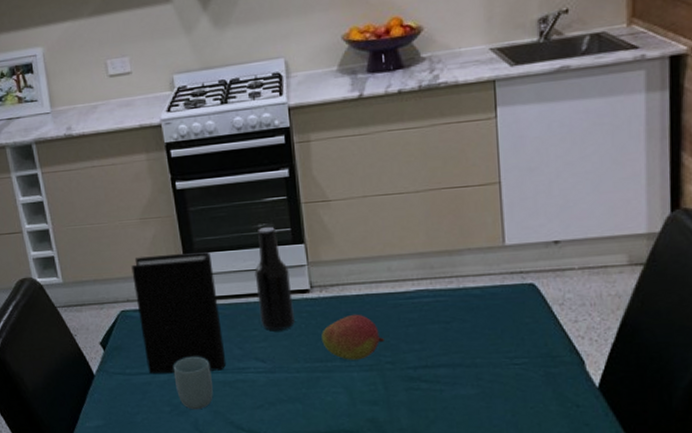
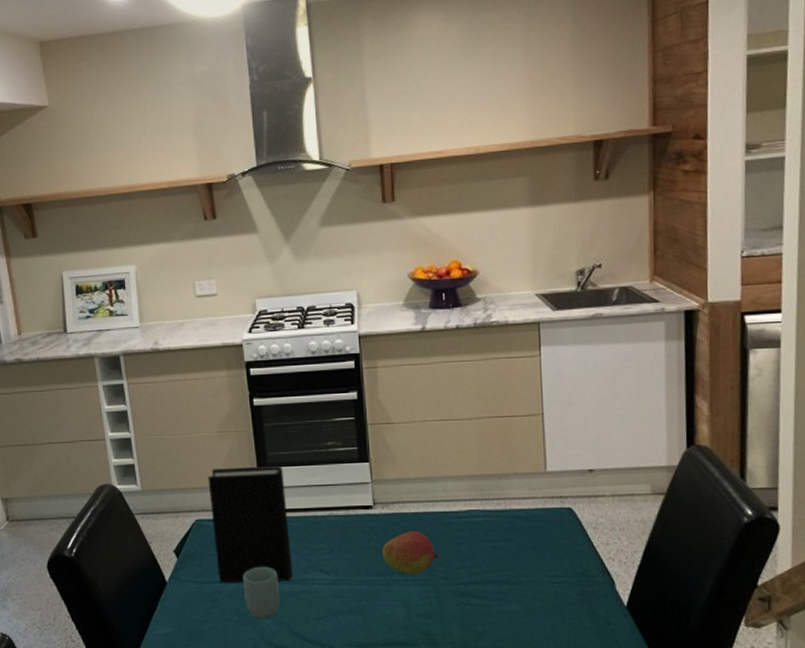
beer bottle: present [254,226,295,330] -> none [323,444,358,544]

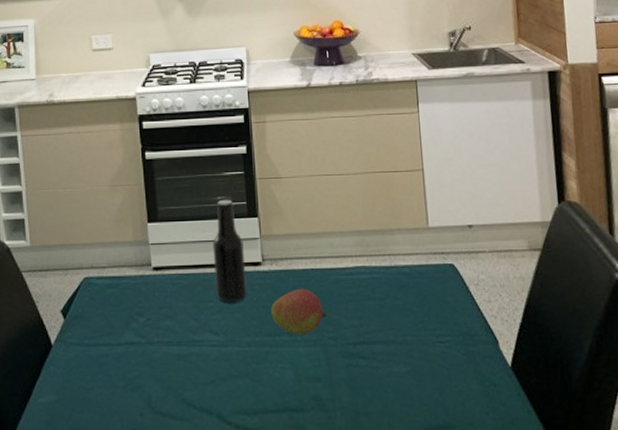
book: present [208,465,293,583] -> none [98,220,182,346]
cup: present [242,566,280,620] -> none [130,327,168,385]
beer bottle: none [323,444,358,544] -> present [212,199,247,302]

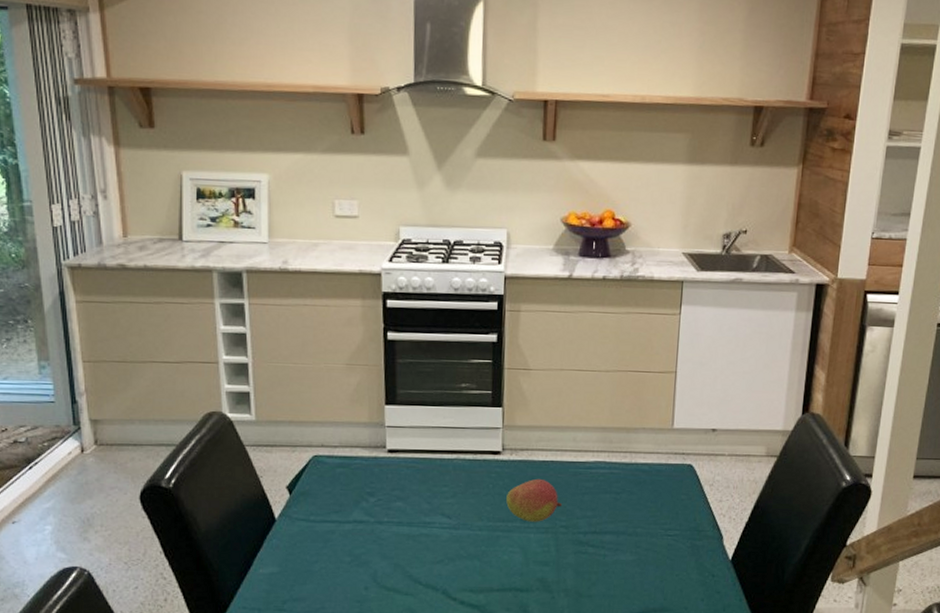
beer bottle: present [212,199,247,302] -> none [451,386,485,488]

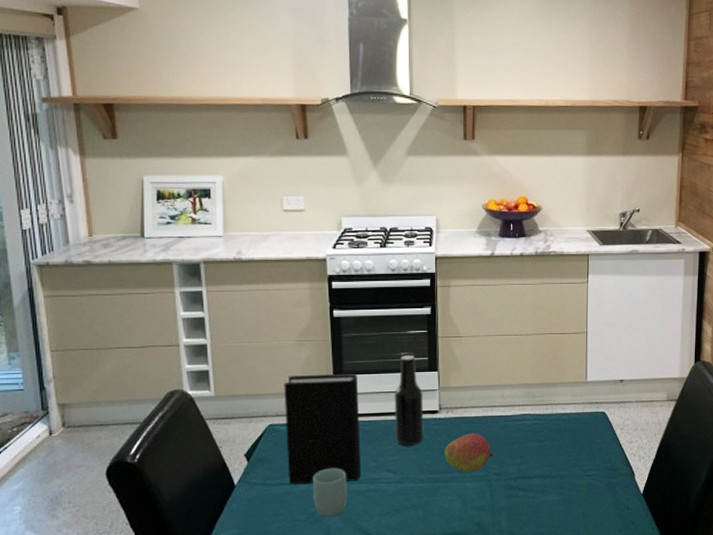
book: none [330,403,413,524] -> present [284,373,362,485]
cup: none [359,507,397,562] -> present [312,468,347,518]
beer bottle: none [451,386,485,488] -> present [394,354,424,445]

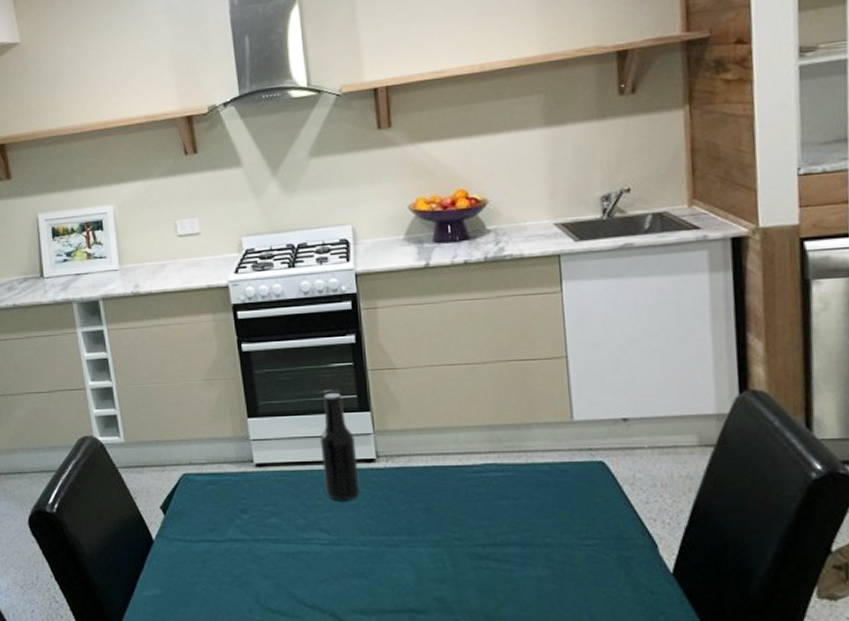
book: present [284,373,362,485] -> none [195,415,290,542]
cup: present [312,468,347,518] -> none [234,524,276,582]
fruit: present [445,432,494,472] -> none [388,486,452,535]

